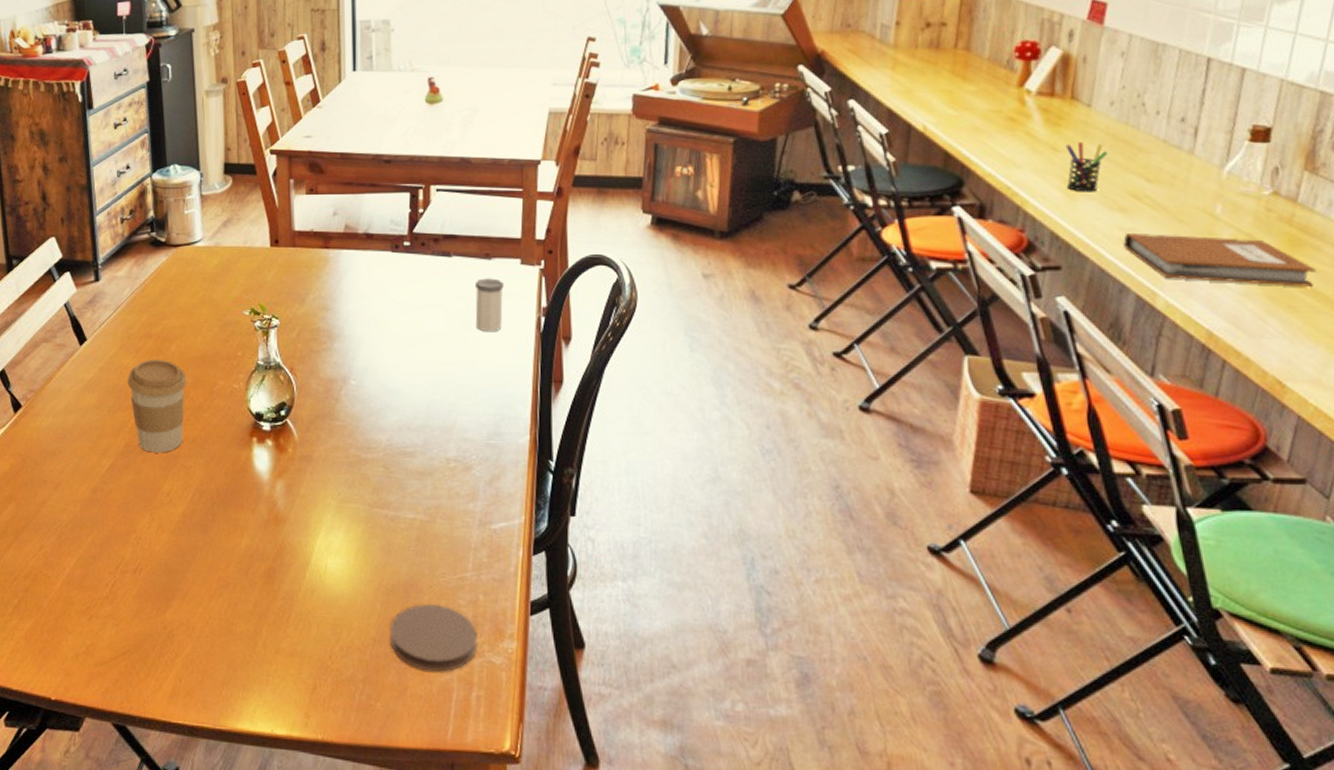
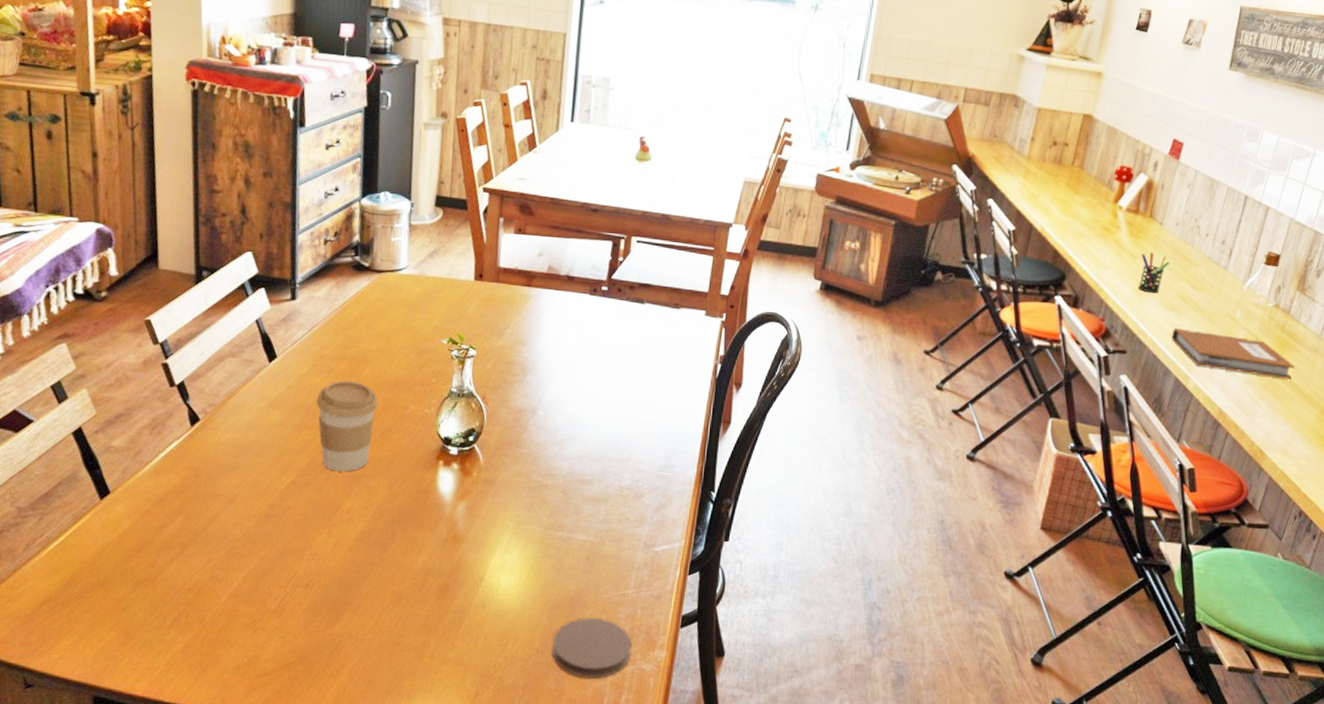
salt shaker: present [474,278,504,332] -> none [659,325,688,375]

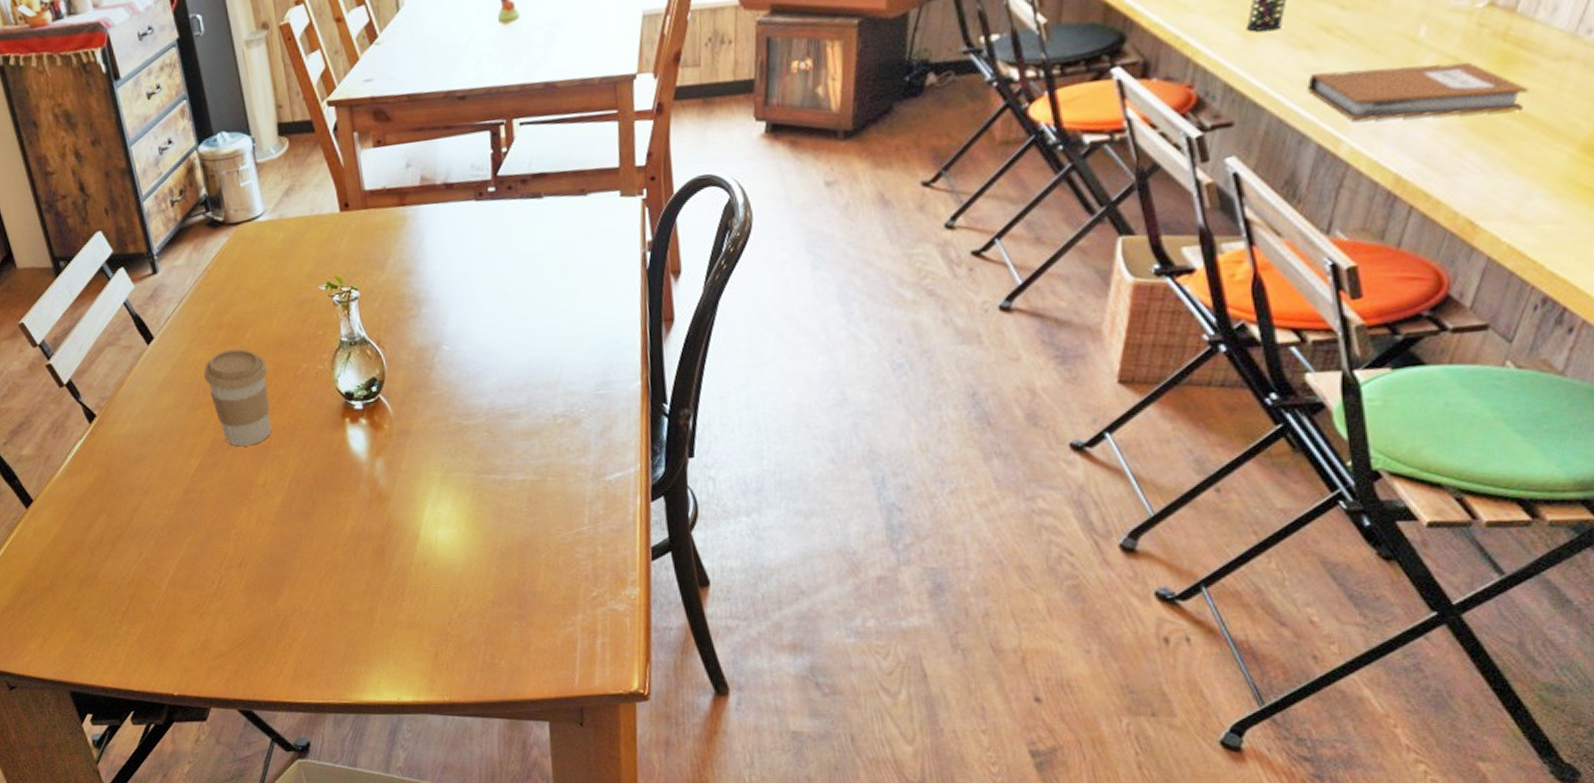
coaster: present [552,617,632,679] -> none [507,561,599,626]

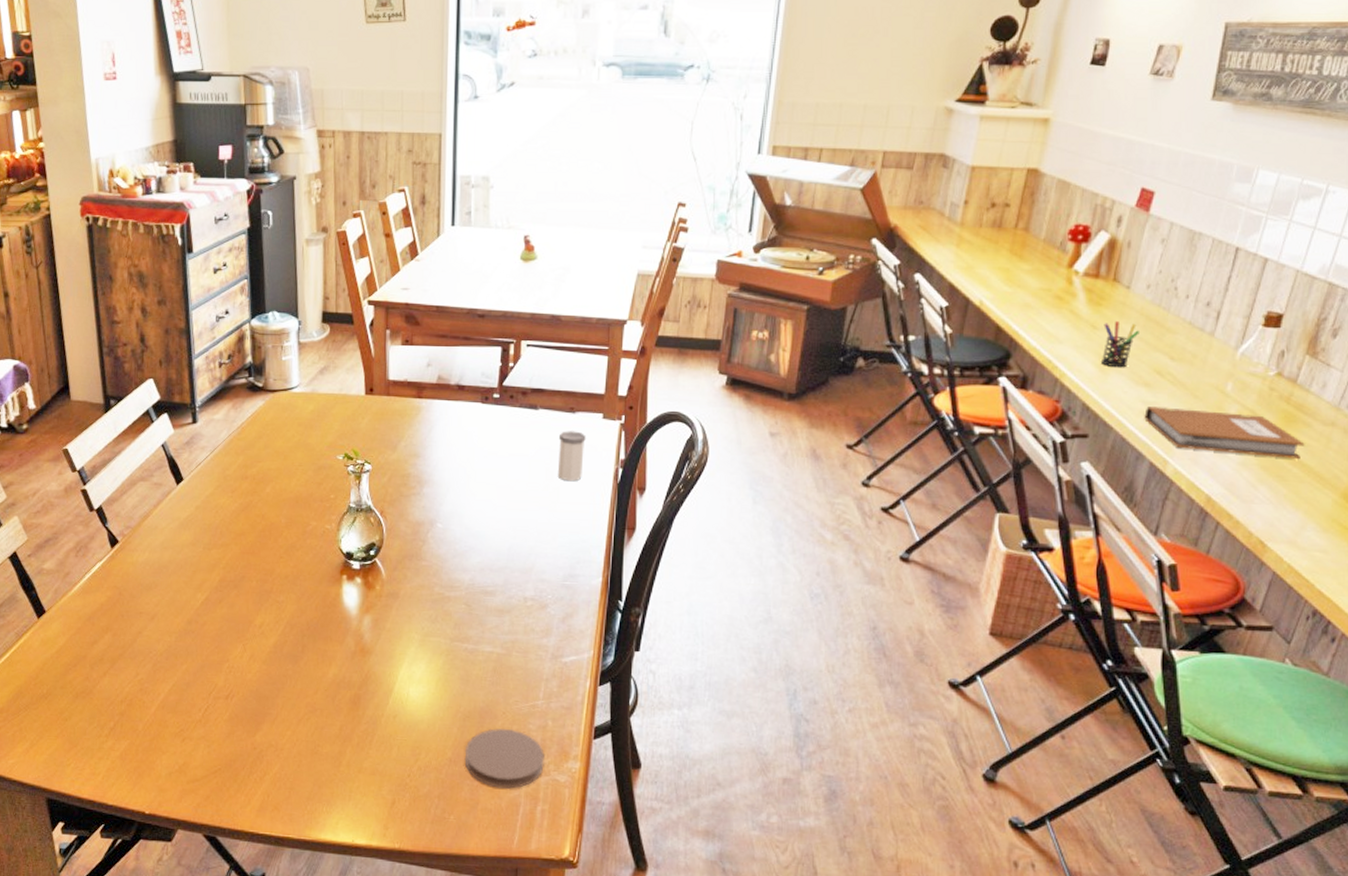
coffee cup: present [204,349,272,447] -> none [223,499,281,588]
coaster: none [507,561,599,626] -> present [464,728,544,789]
salt shaker: none [570,216,604,276] -> present [557,431,586,482]

